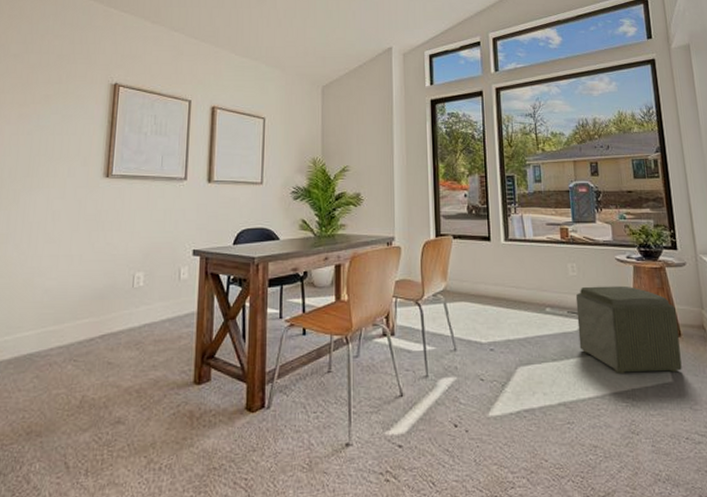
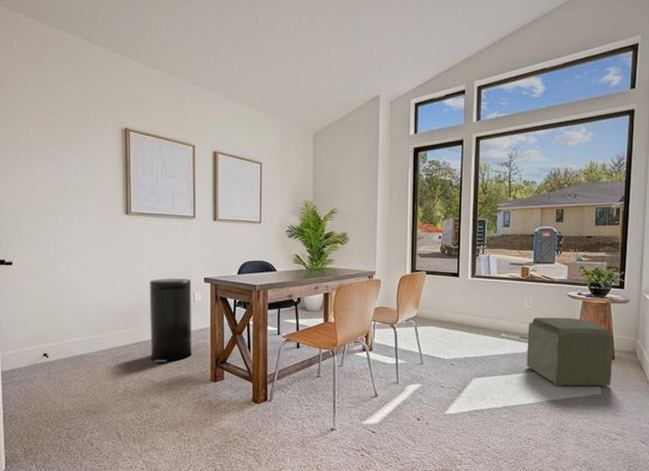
pedal bin: none [119,251,178,361] -> present [149,278,192,363]

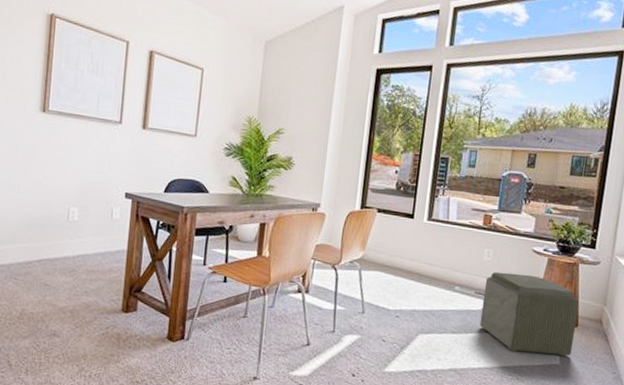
pedal bin: present [149,278,192,363] -> none [55,189,111,286]

